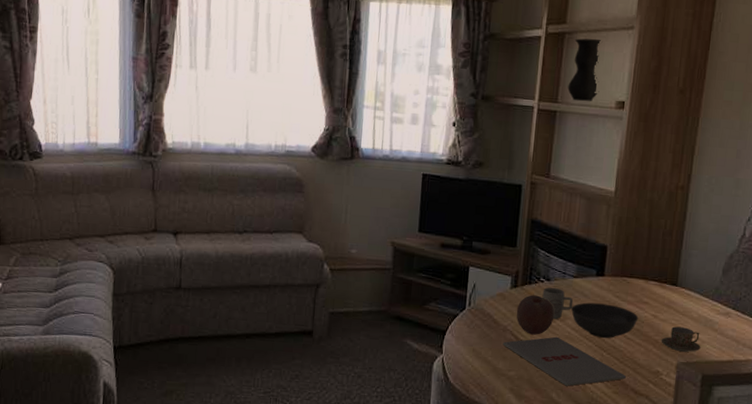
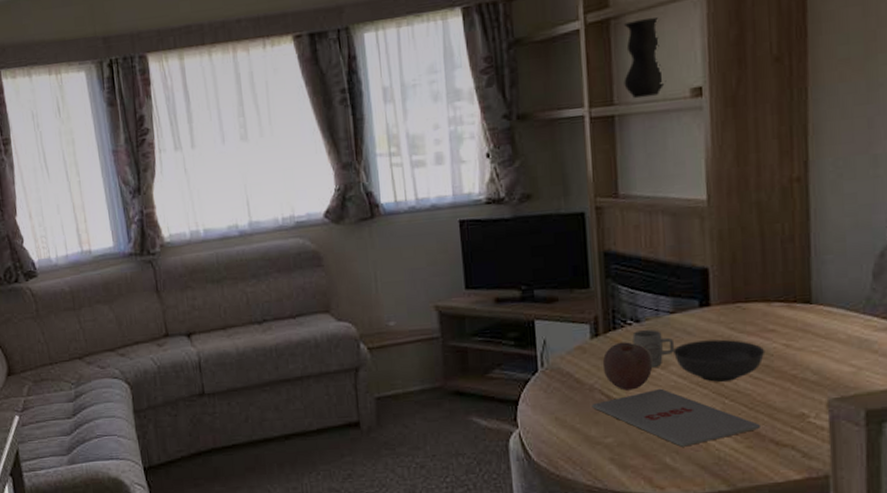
teacup: present [661,326,701,352] -> none [800,353,858,385]

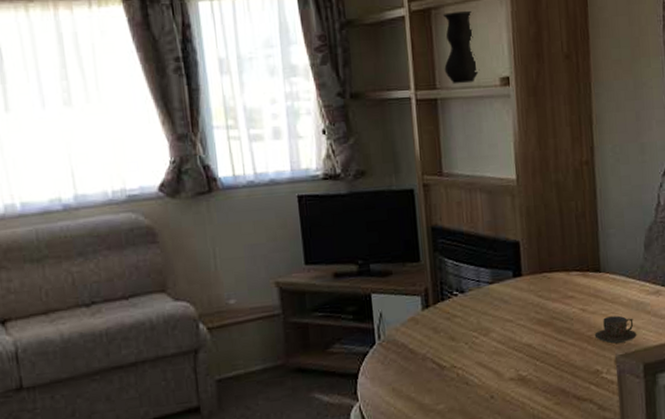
magazine: present [591,388,760,447] -> none [424,354,565,408]
fruit: present [602,342,653,391] -> none [433,311,477,358]
mug: present [632,329,675,367] -> none [458,299,495,335]
bowl: present [672,339,766,382] -> none [492,306,567,346]
teacup: none [800,353,858,385] -> present [594,315,637,344]

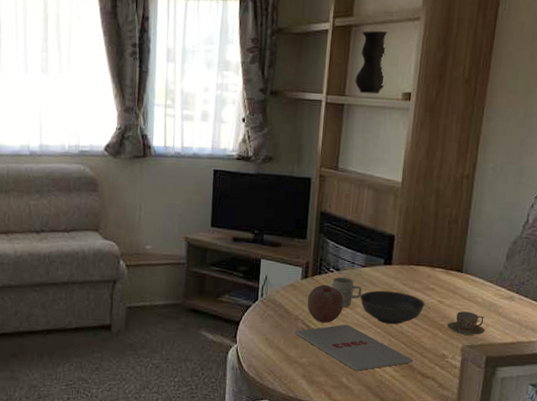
magazine: none [424,354,565,408] -> present [294,324,413,371]
fruit: none [433,311,477,358] -> present [307,285,344,323]
mug: none [458,299,495,335] -> present [332,276,362,307]
bowl: none [492,306,567,346] -> present [359,290,425,324]

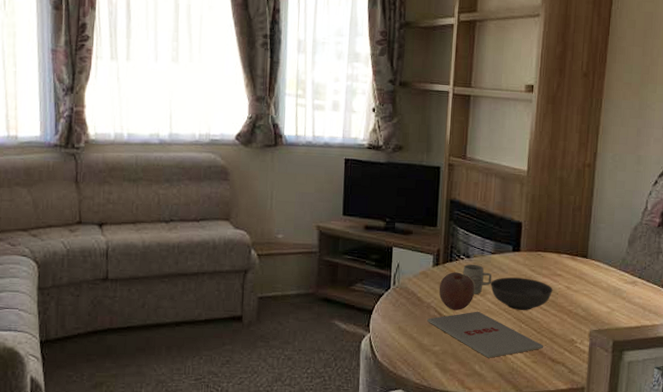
vase: present [355,30,389,94] -> none [480,26,512,86]
teacup: present [447,311,485,335] -> none [574,296,611,320]

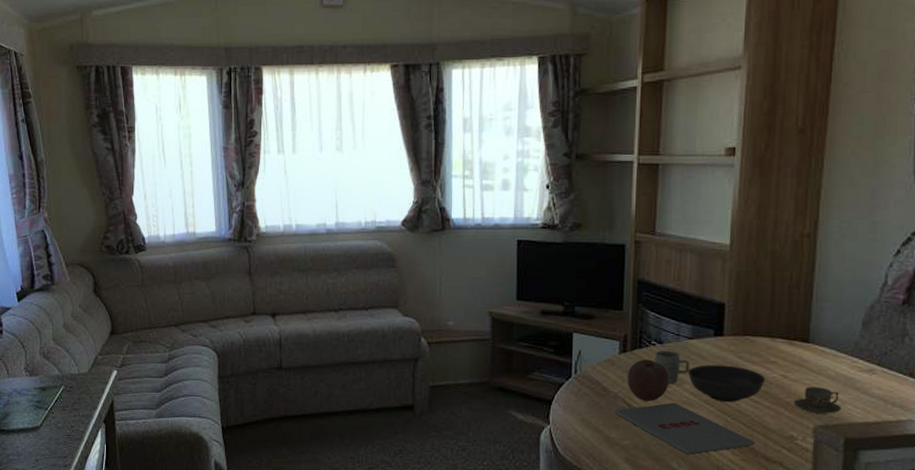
teacup: none [574,296,611,320] -> present [793,387,841,414]

